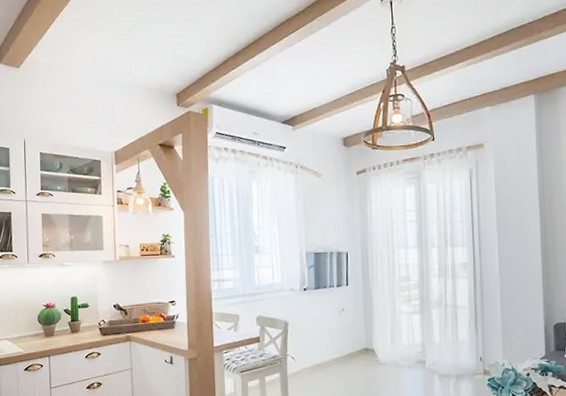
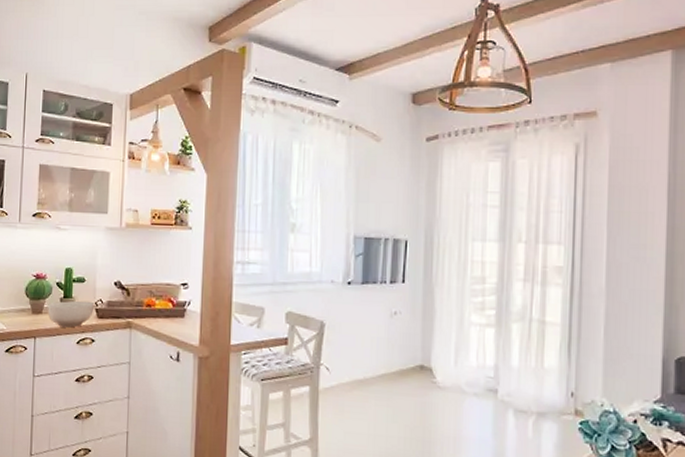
bowl: none [57,322,99,346] -> present [47,300,95,328]

